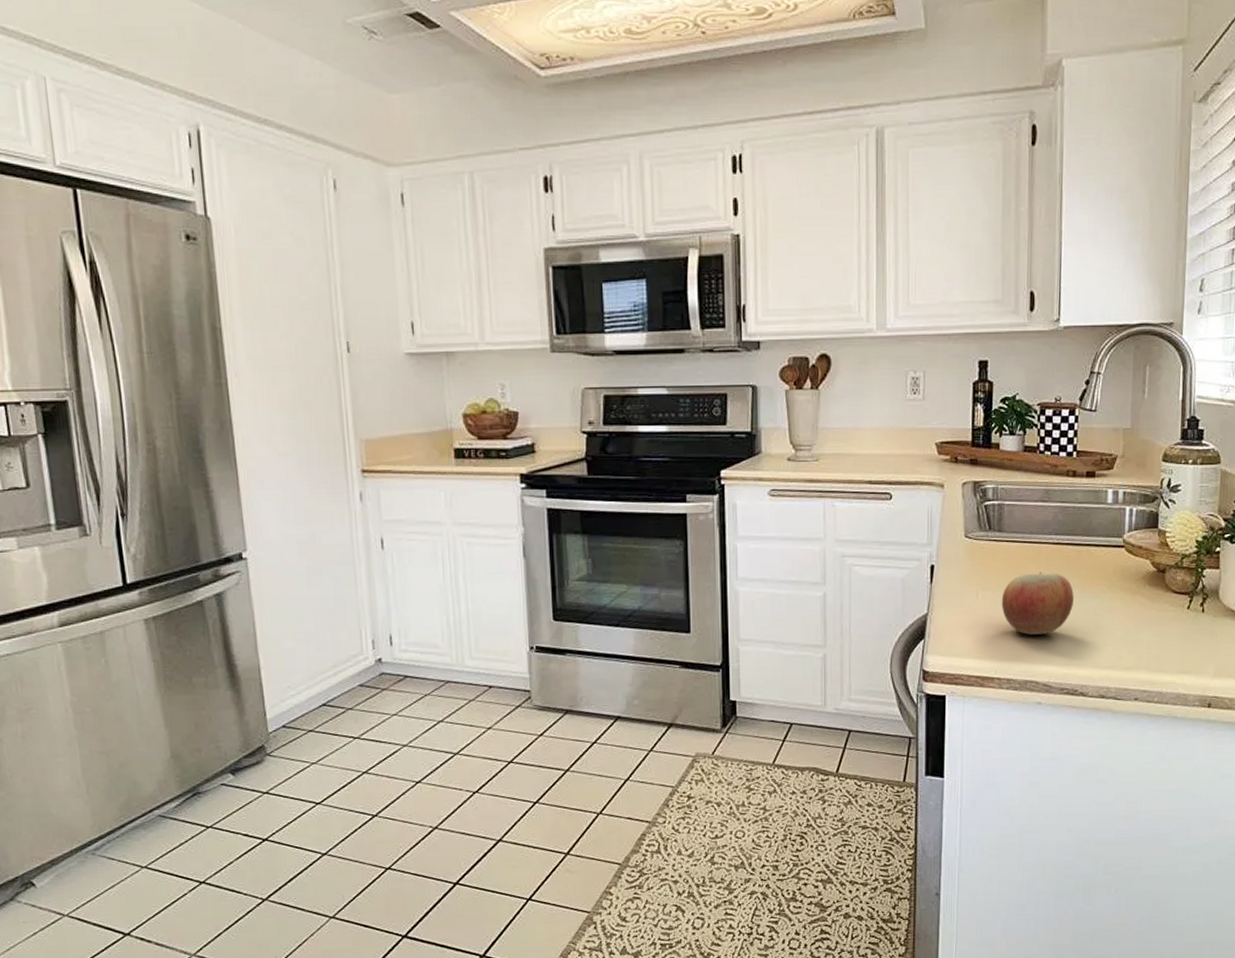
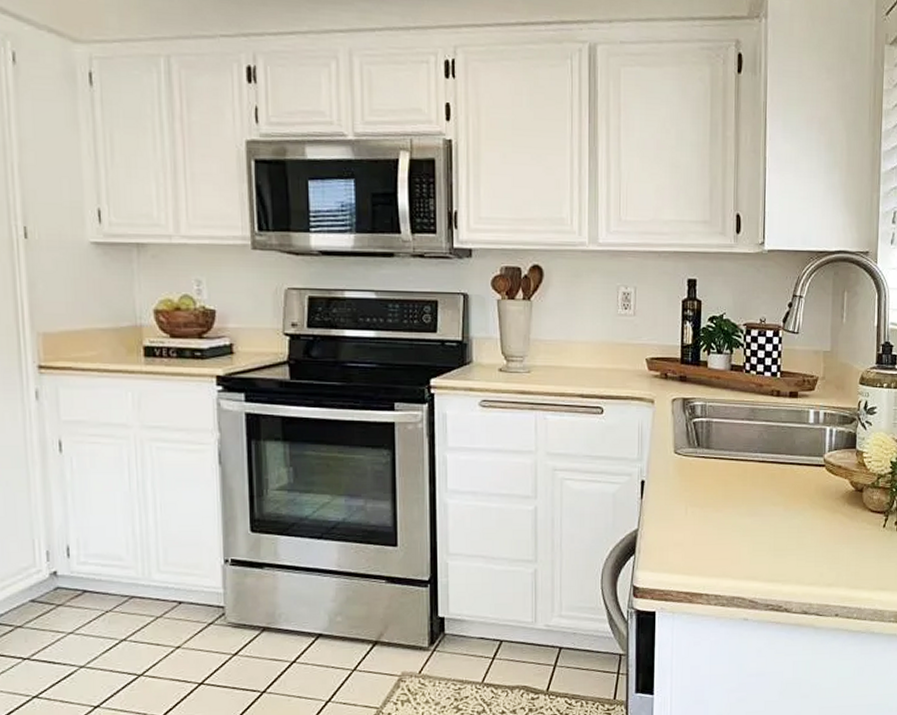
apple: present [1001,572,1074,635] -> none [709,489,778,551]

